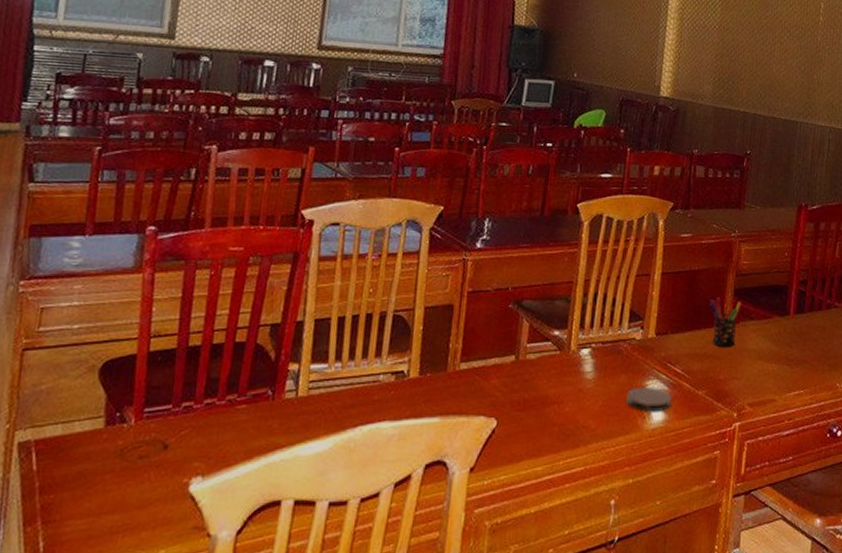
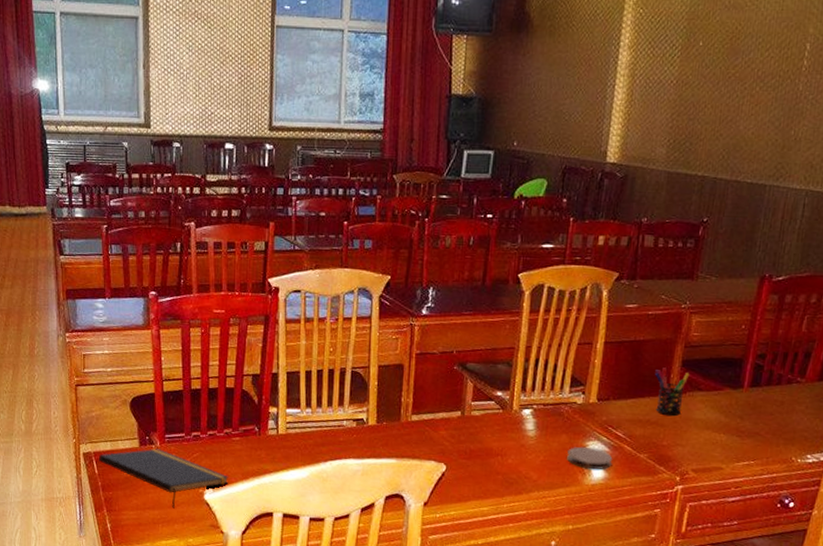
notepad: none [39,428,227,509] -> present [98,448,229,509]

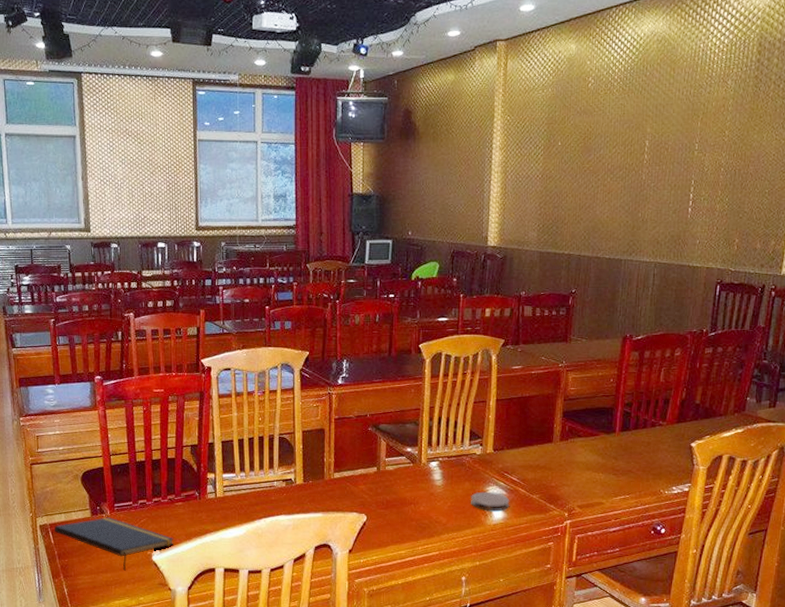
pen holder: present [655,367,690,417] -> none [541,419,570,461]

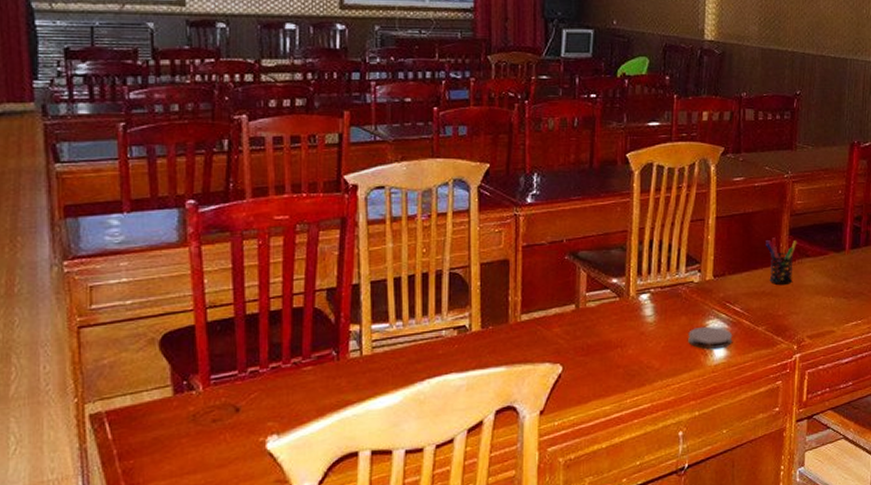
notepad: present [53,517,174,571] -> none [112,394,300,468]
pen holder: none [541,419,570,461] -> present [766,237,797,286]

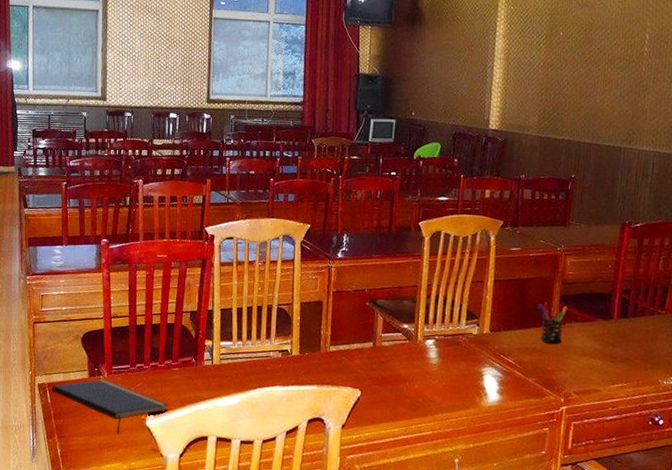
notepad: none [112,394,300,468] -> present [51,379,169,434]
coaster: present [688,326,733,350] -> none [466,372,506,394]

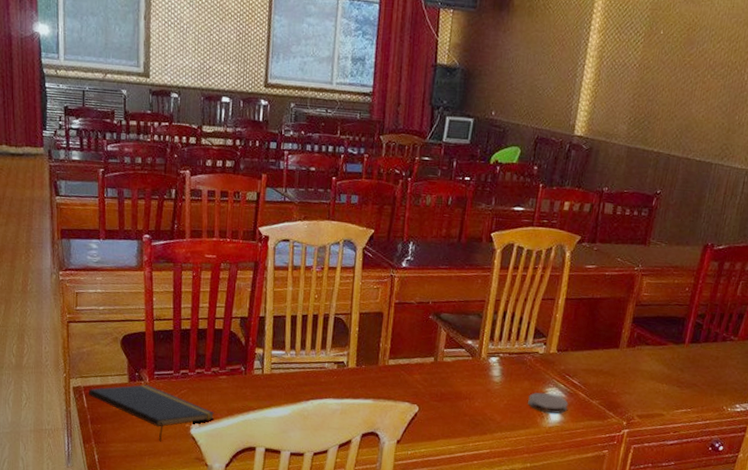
coaster: none [466,372,506,394] -> present [528,392,569,414]
pen holder: present [538,302,568,345] -> none [608,323,639,368]

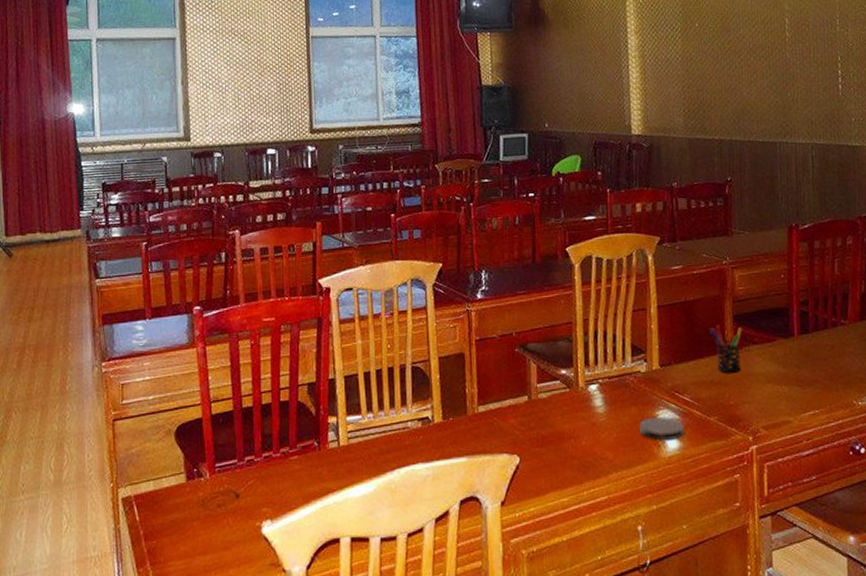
notepad: present [87,384,215,442] -> none [139,481,289,550]
pen holder: none [608,323,639,368] -> present [709,325,743,374]

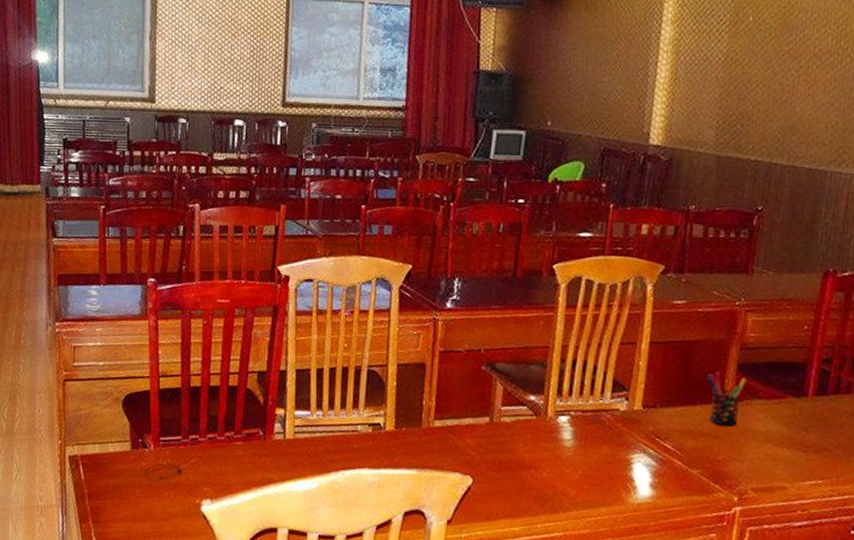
coaster: present [639,416,685,441] -> none [609,459,661,487]

